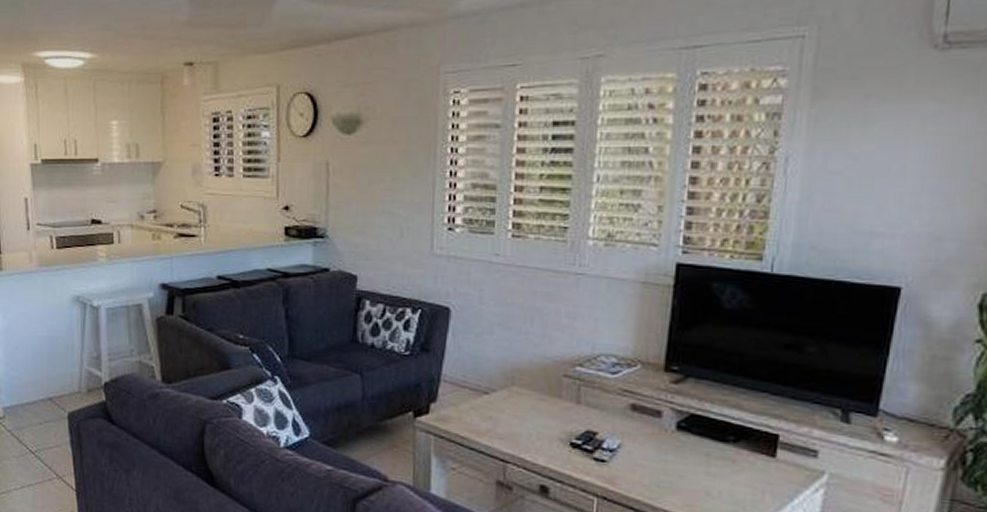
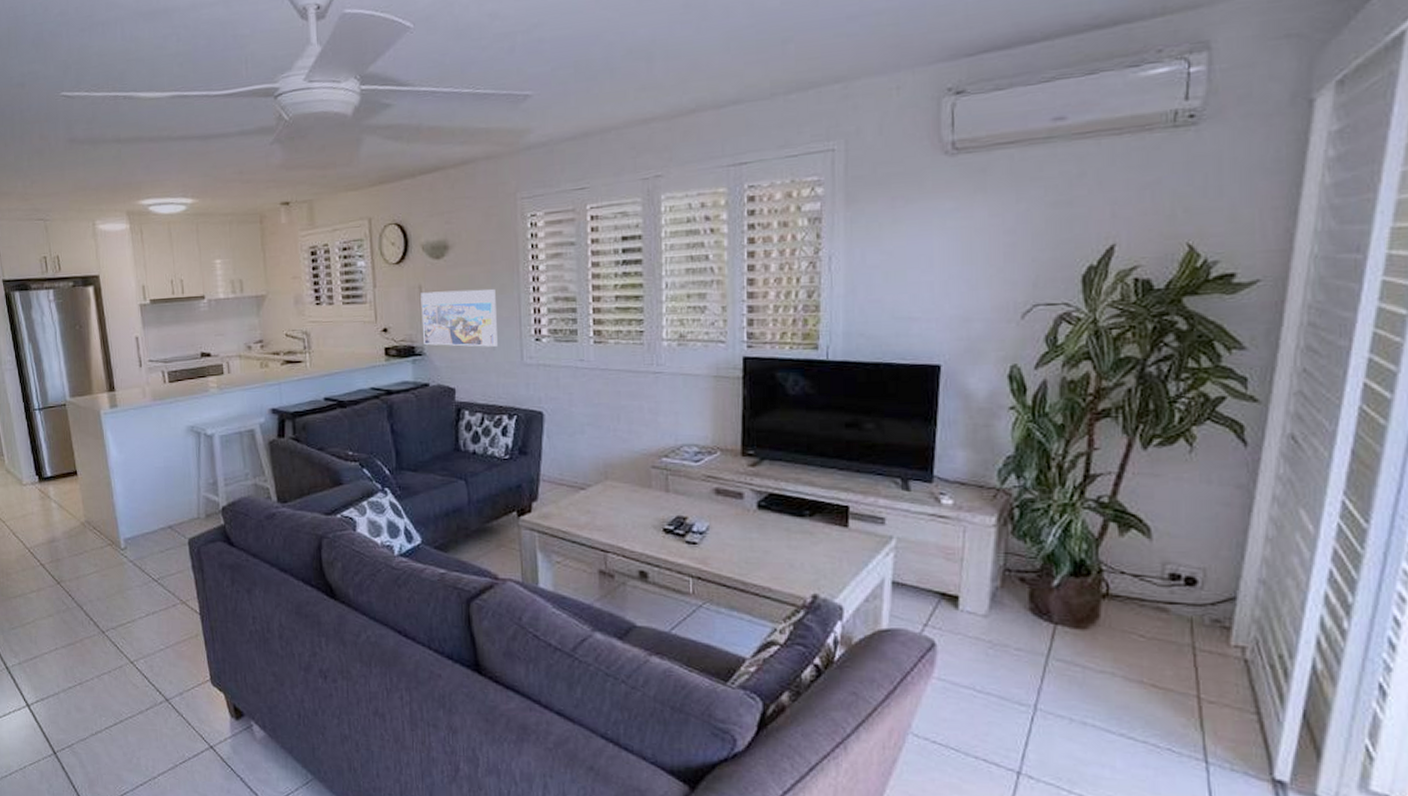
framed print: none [326,170,409,234] -> present [420,289,498,347]

